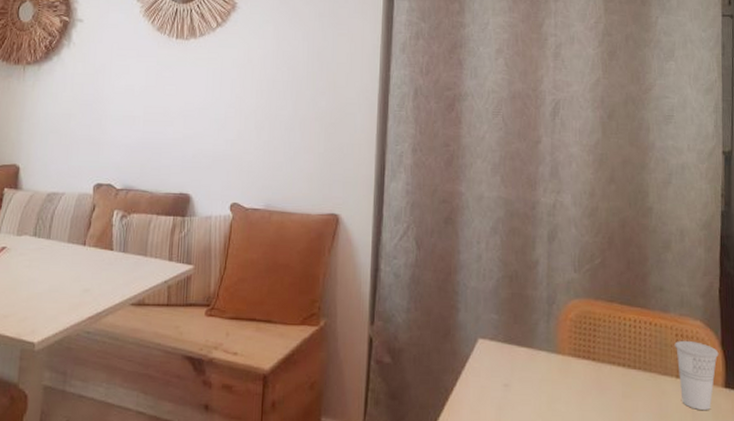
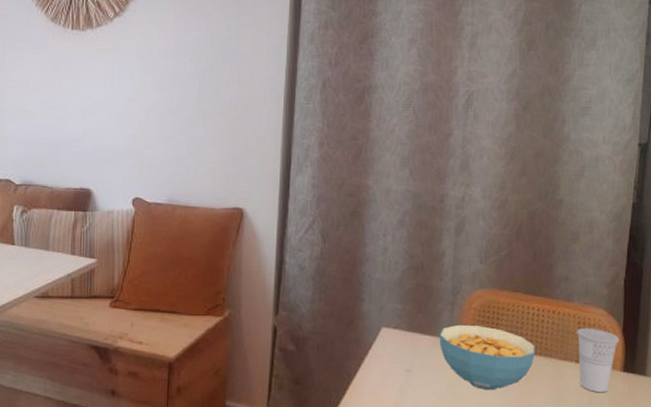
cereal bowl: none [536,336,634,408] -> present [439,324,535,391]

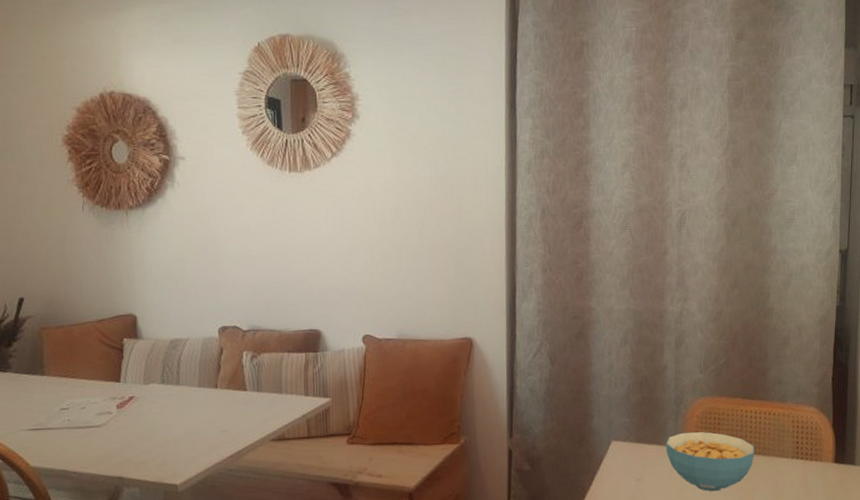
cup: present [576,327,620,393] -> none [791,425,830,485]

